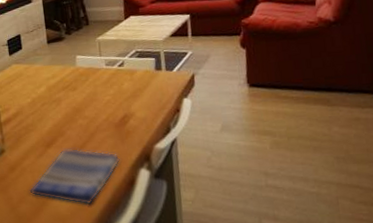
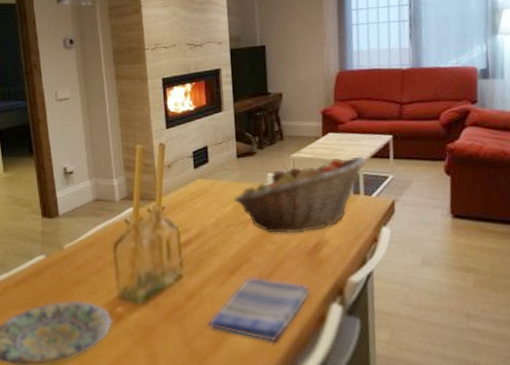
fruit basket: none [46,35,166,109] -> present [234,156,366,233]

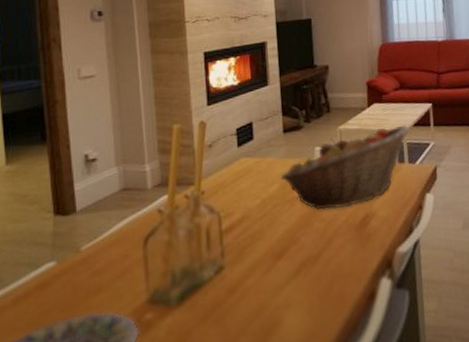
dish towel: present [207,276,310,342] -> none [251,258,360,330]

